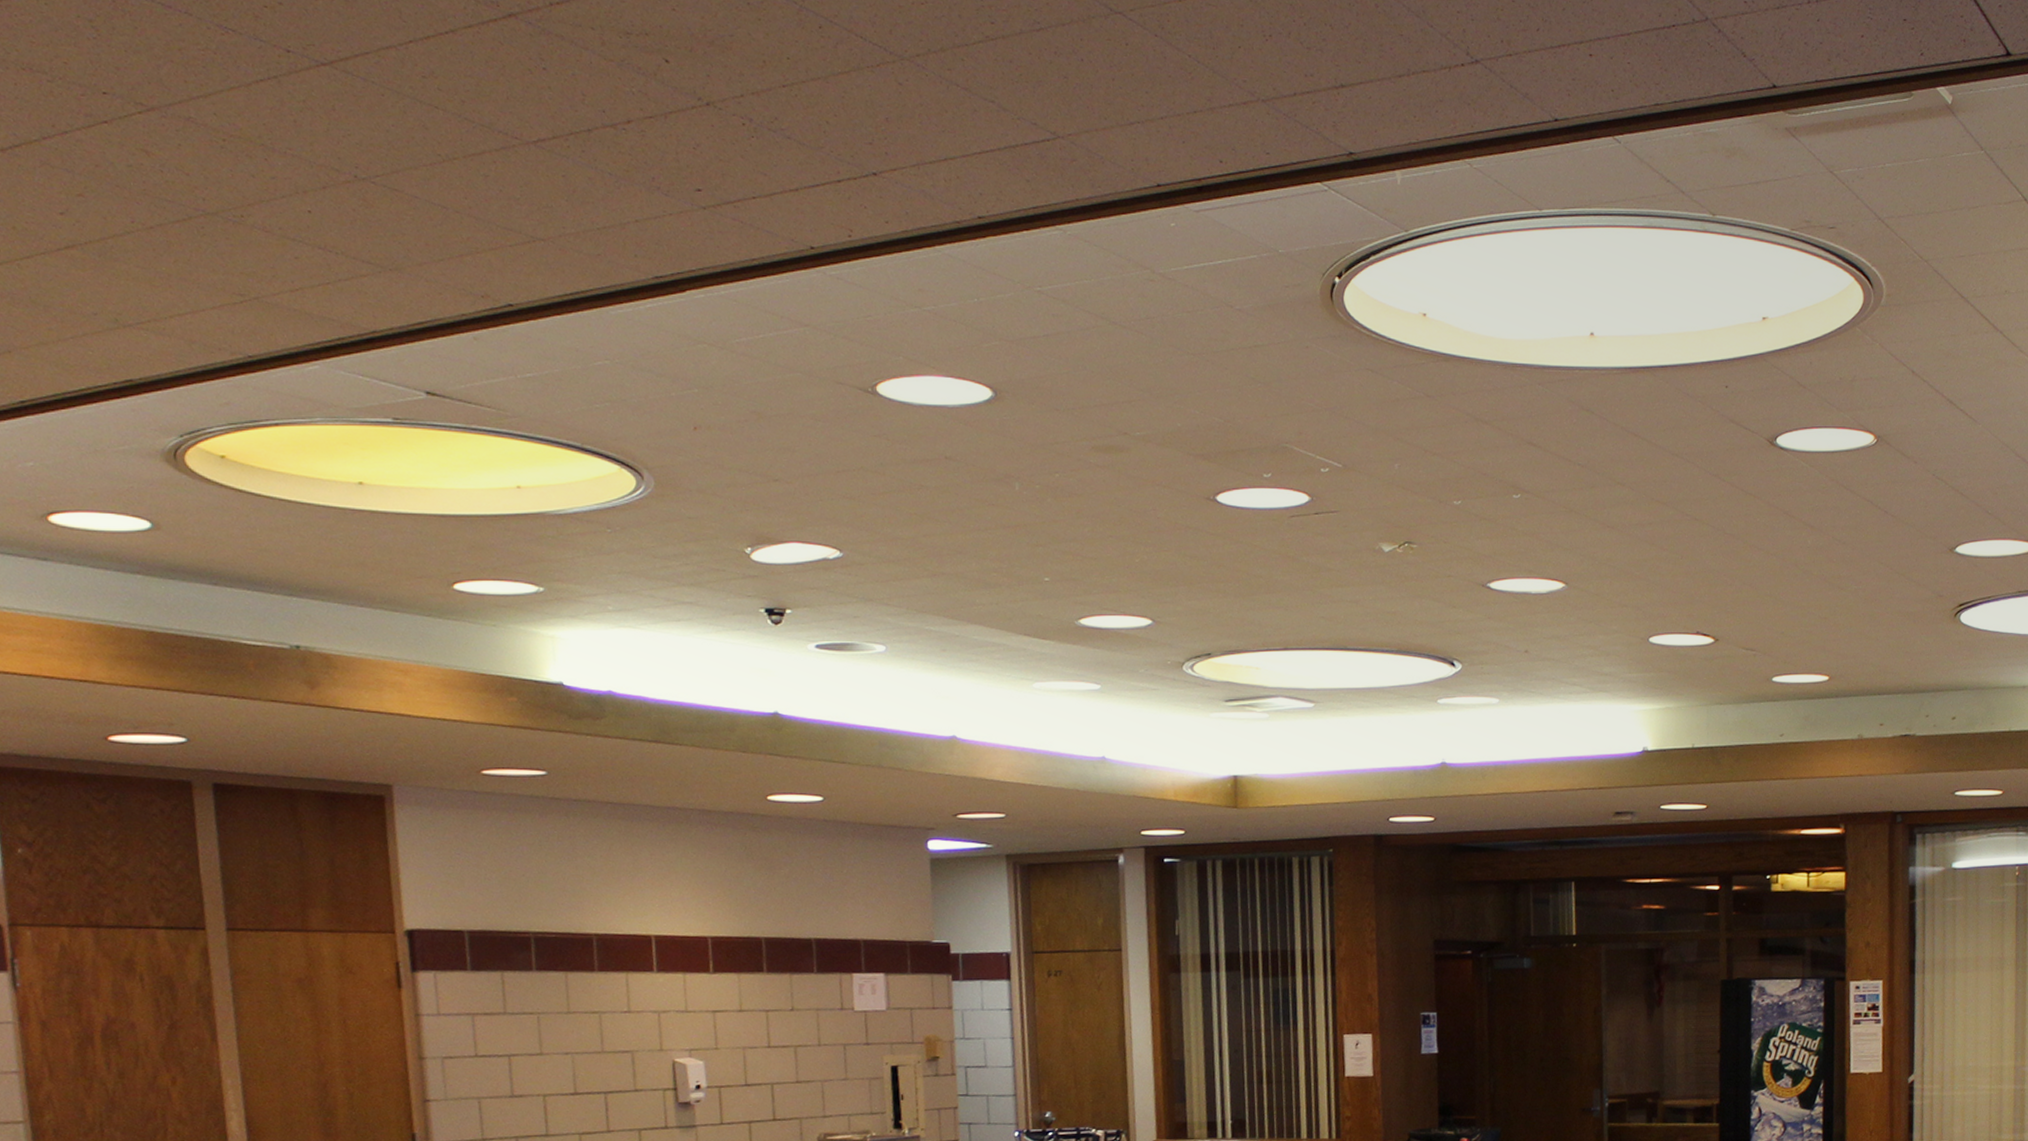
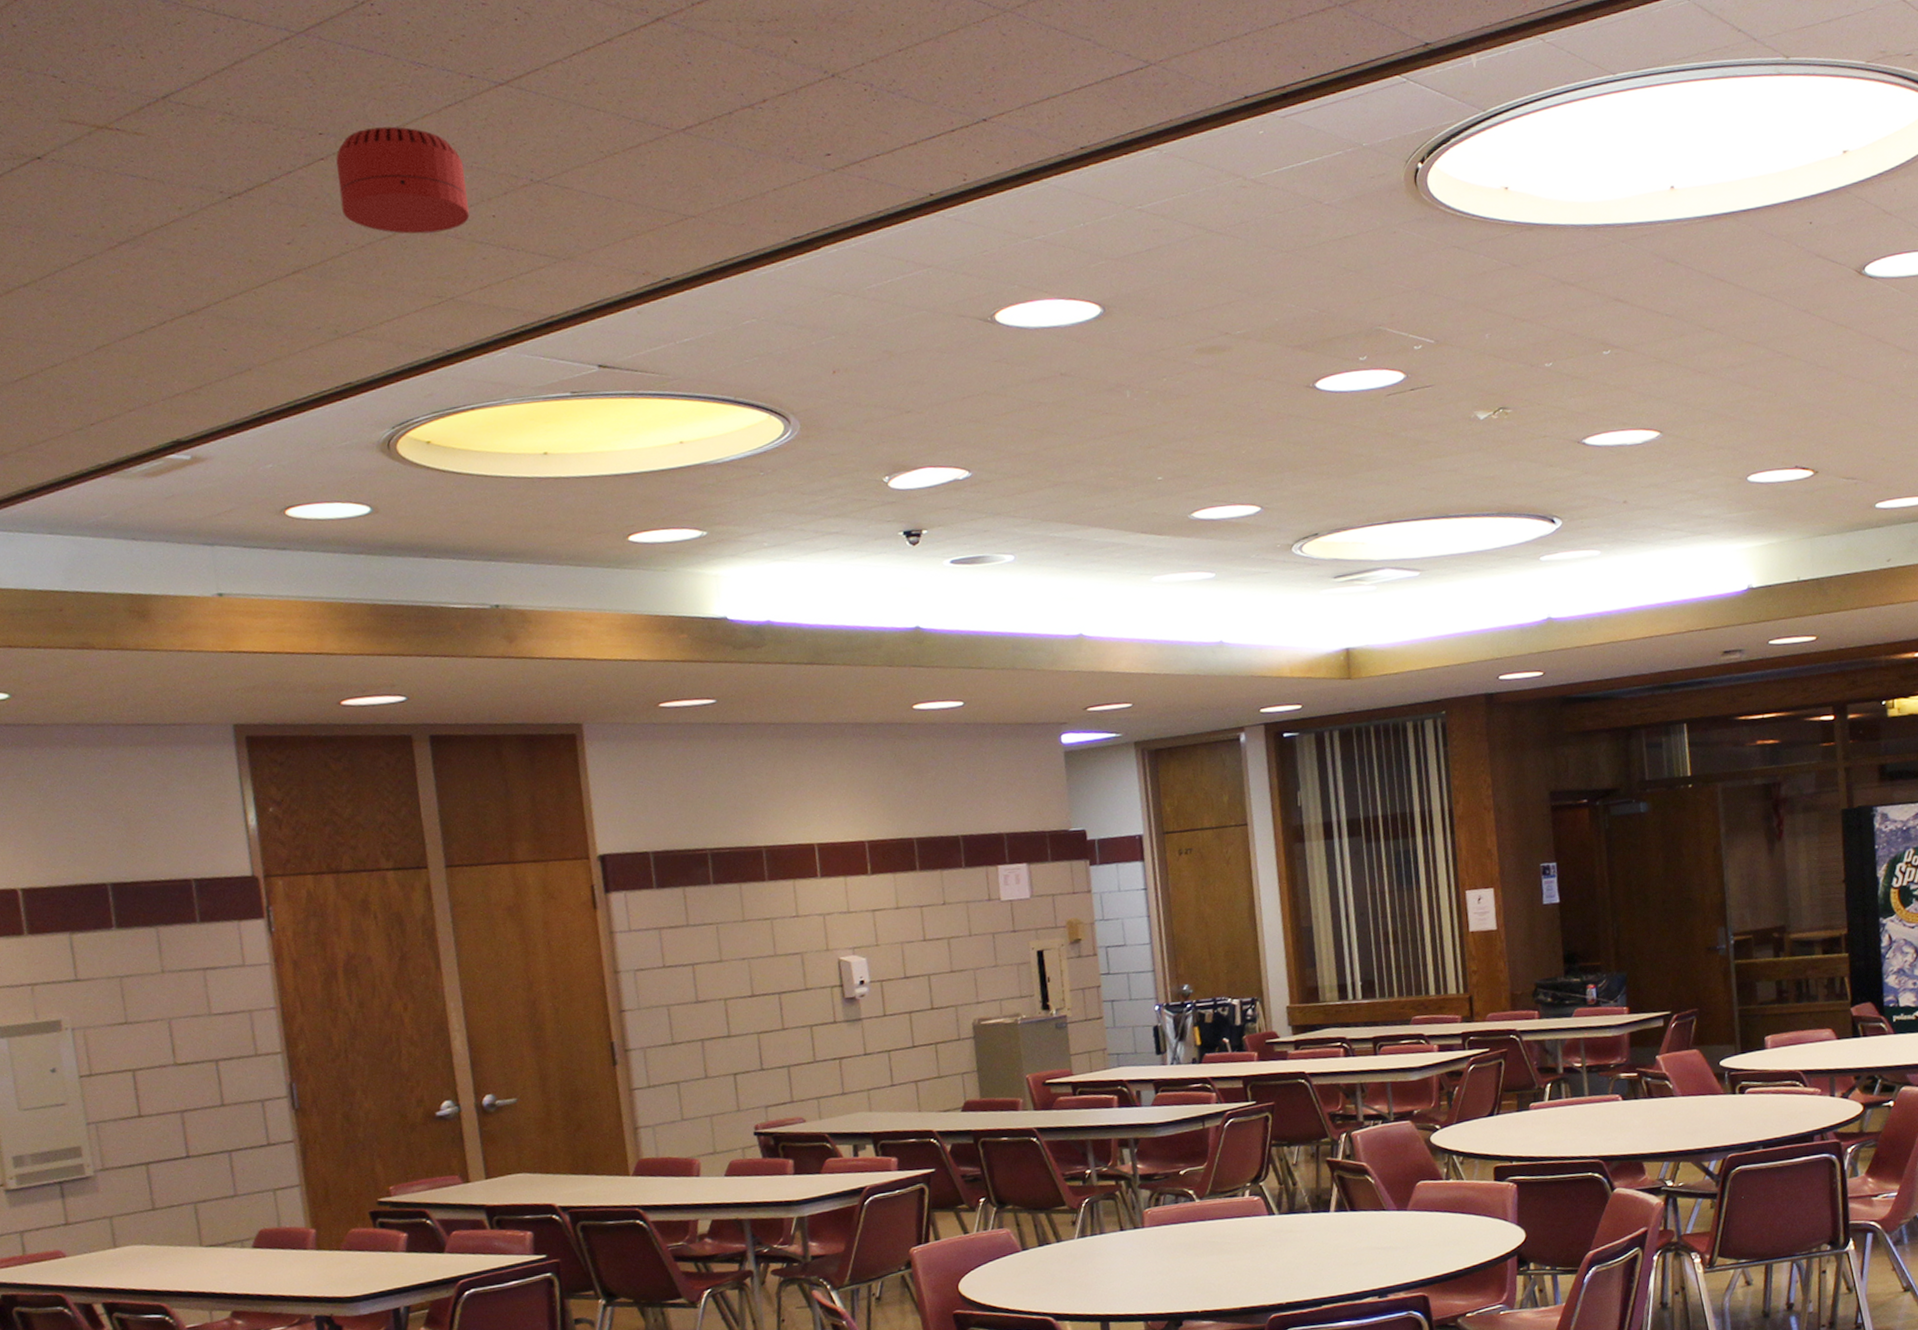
smoke detector: none [122,94,281,222] -> present [336,126,470,234]

